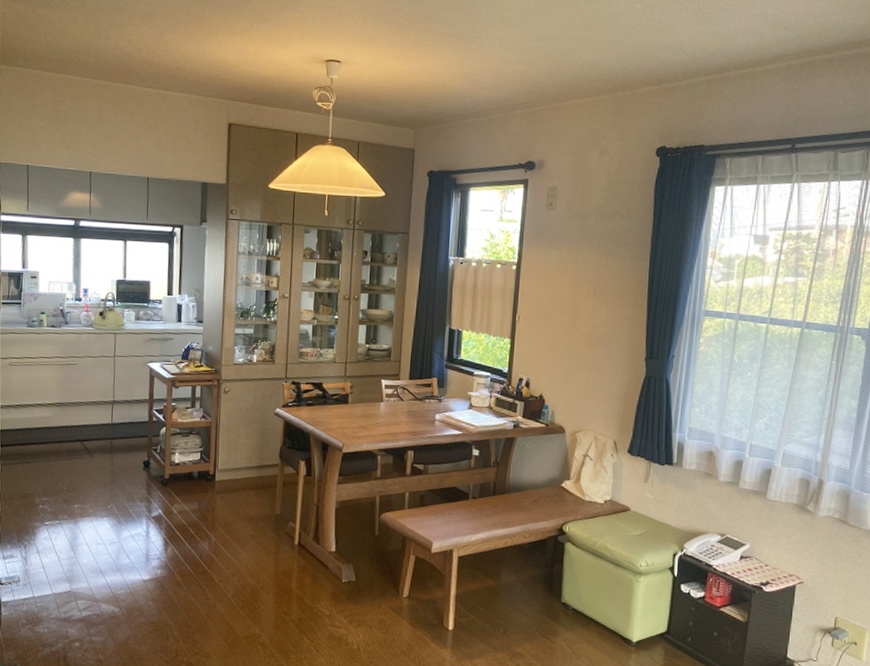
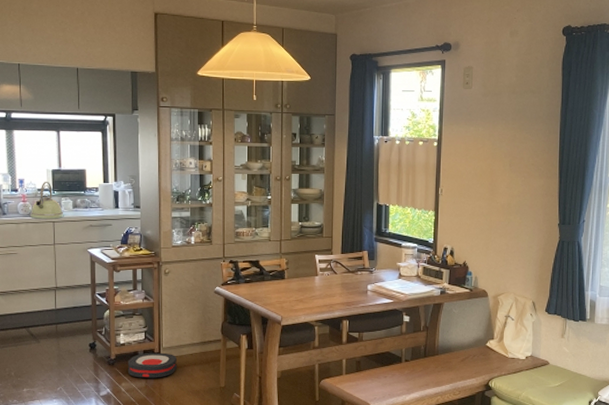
robot vacuum: none [180,474,232,501] -> present [127,352,177,378]

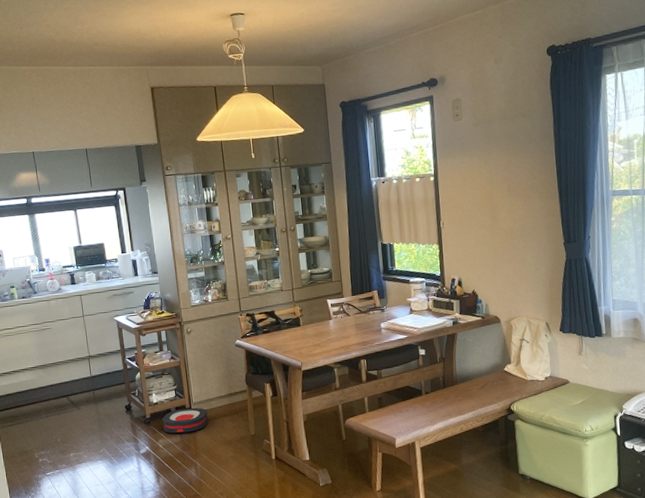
kettle: present [29,181,64,220] -> none [58,258,89,295]

